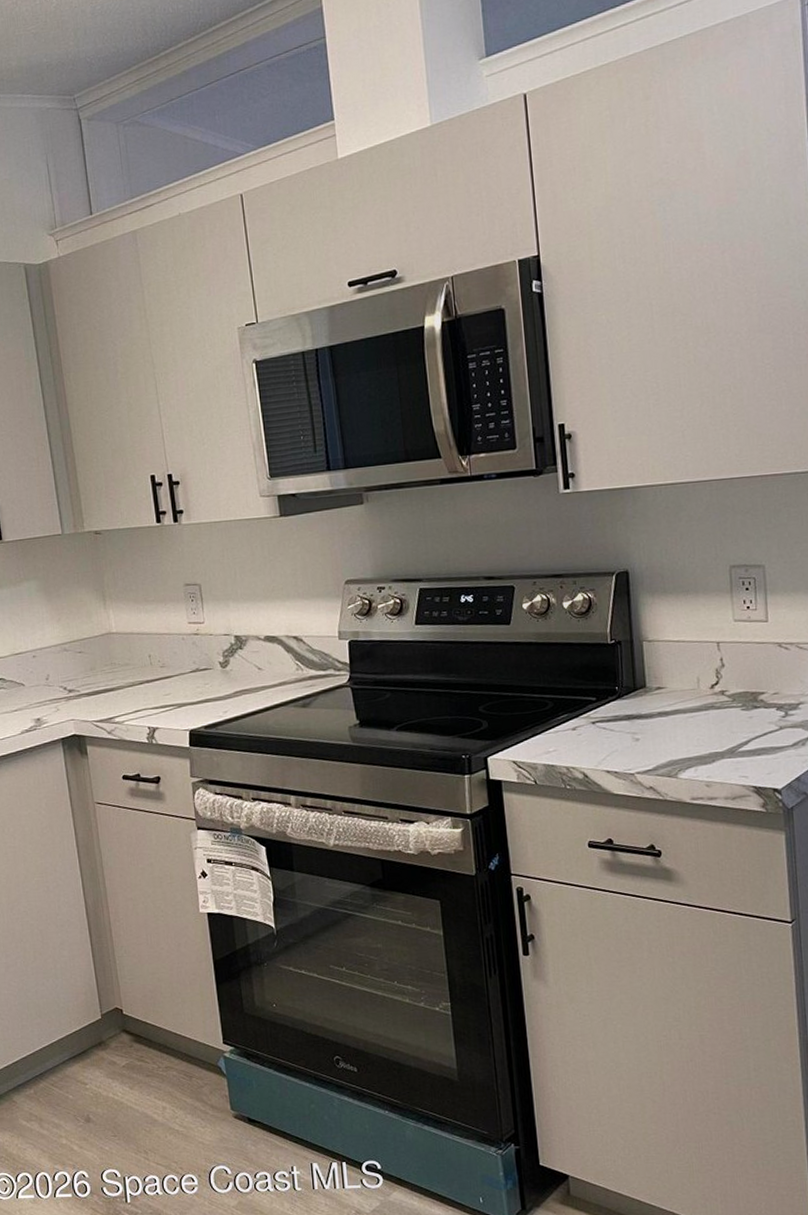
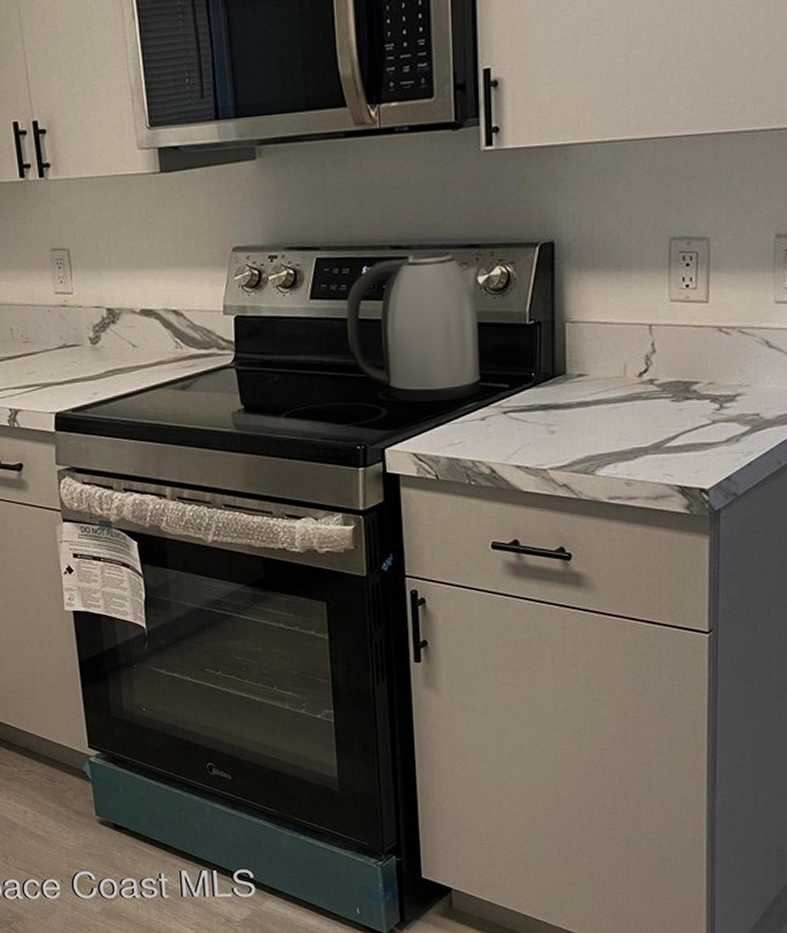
kettle: none [447,580,571,715] -> present [346,251,482,403]

